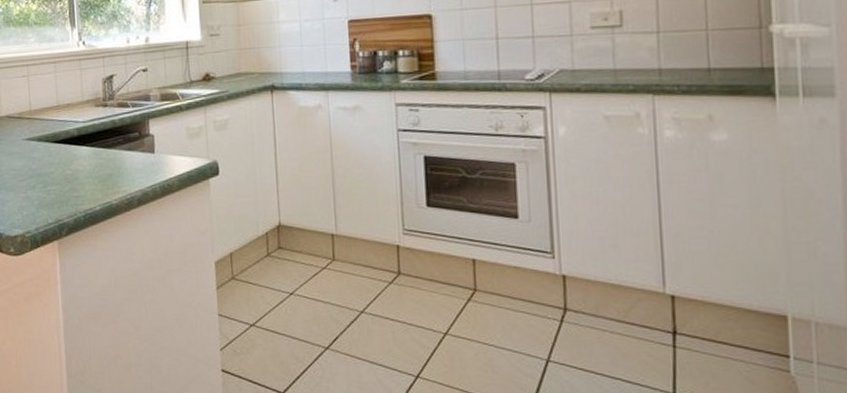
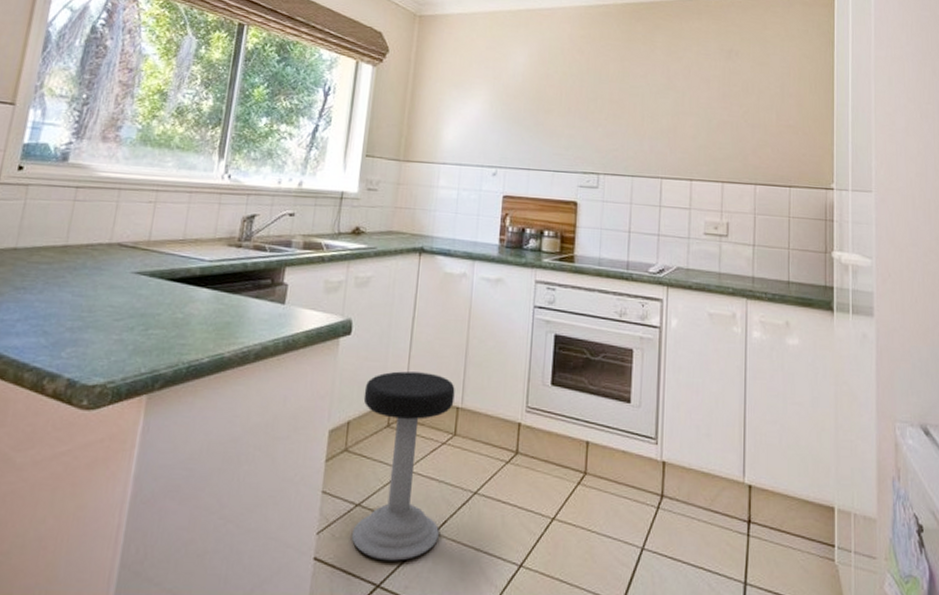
stool: none [240,204,332,373] -> present [351,371,455,561]

